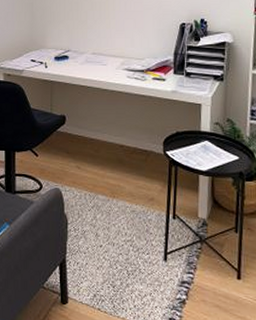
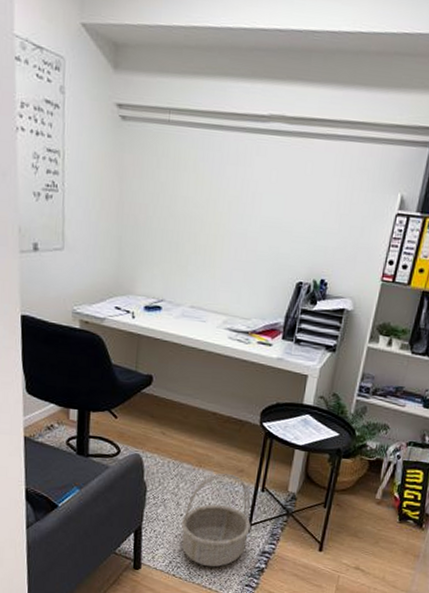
basket: none [101,202,167,300] -> present [181,473,251,567]

